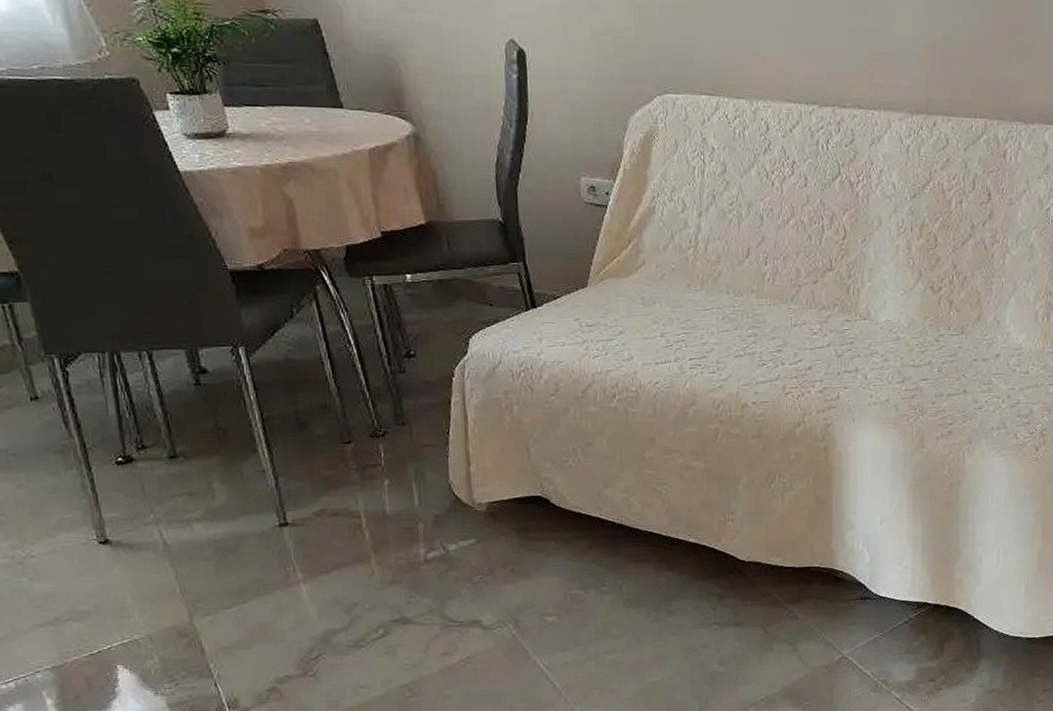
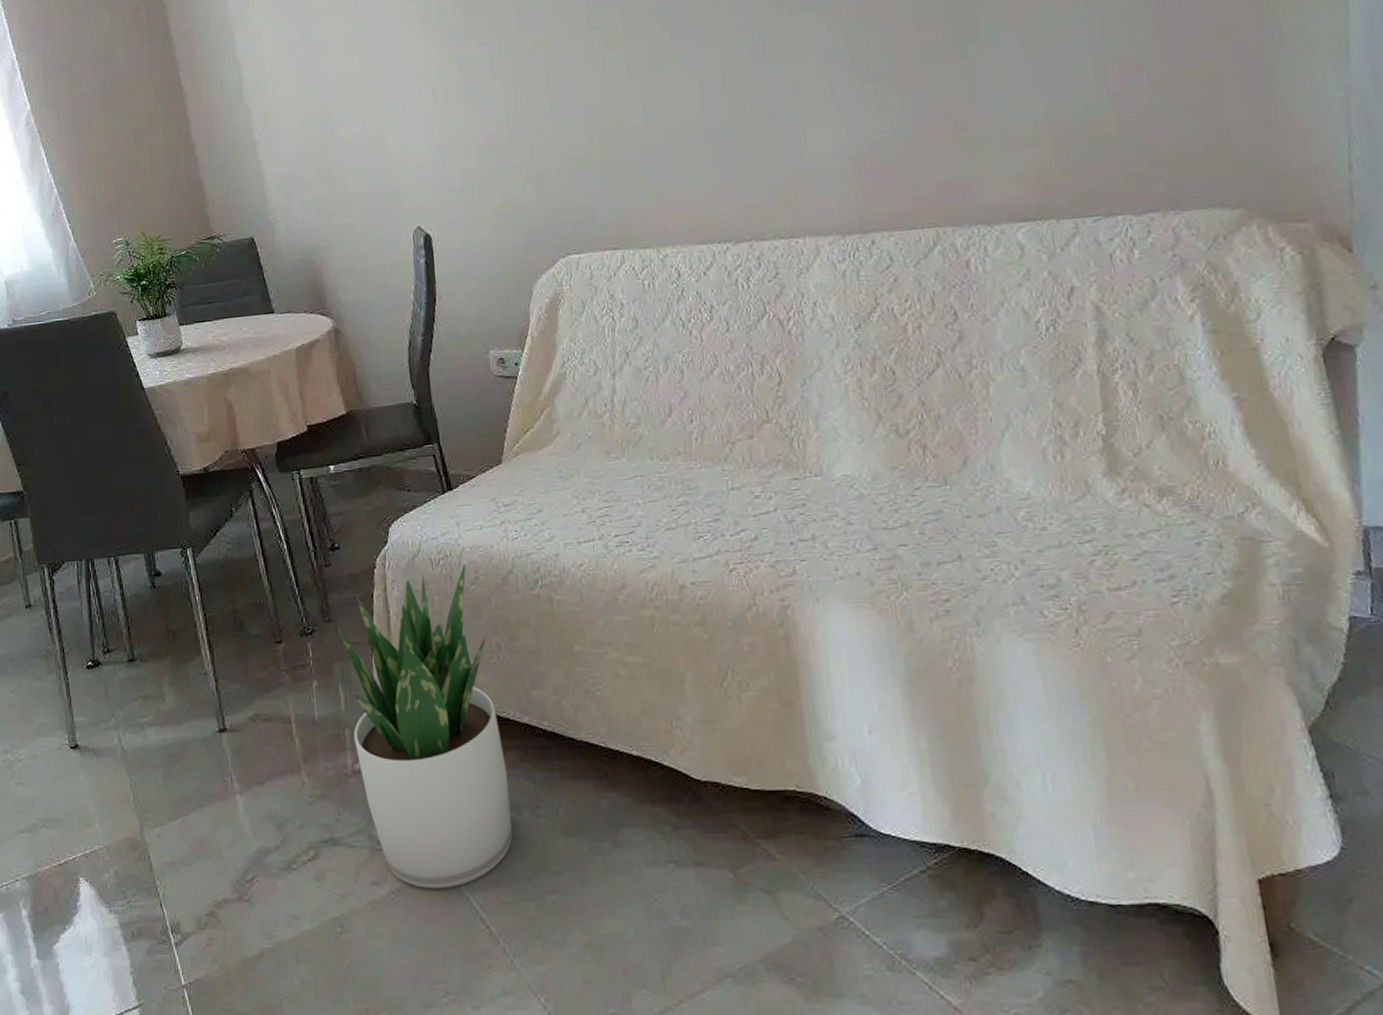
planter: none [410,377,579,656] -> present [335,564,513,890]

